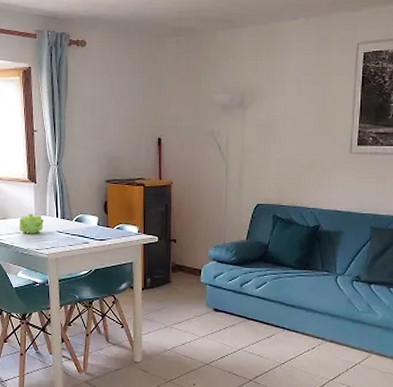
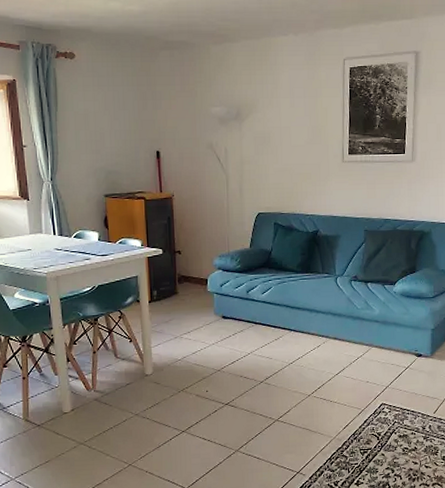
teapot: present [19,214,45,235] -> none [12,232,41,254]

